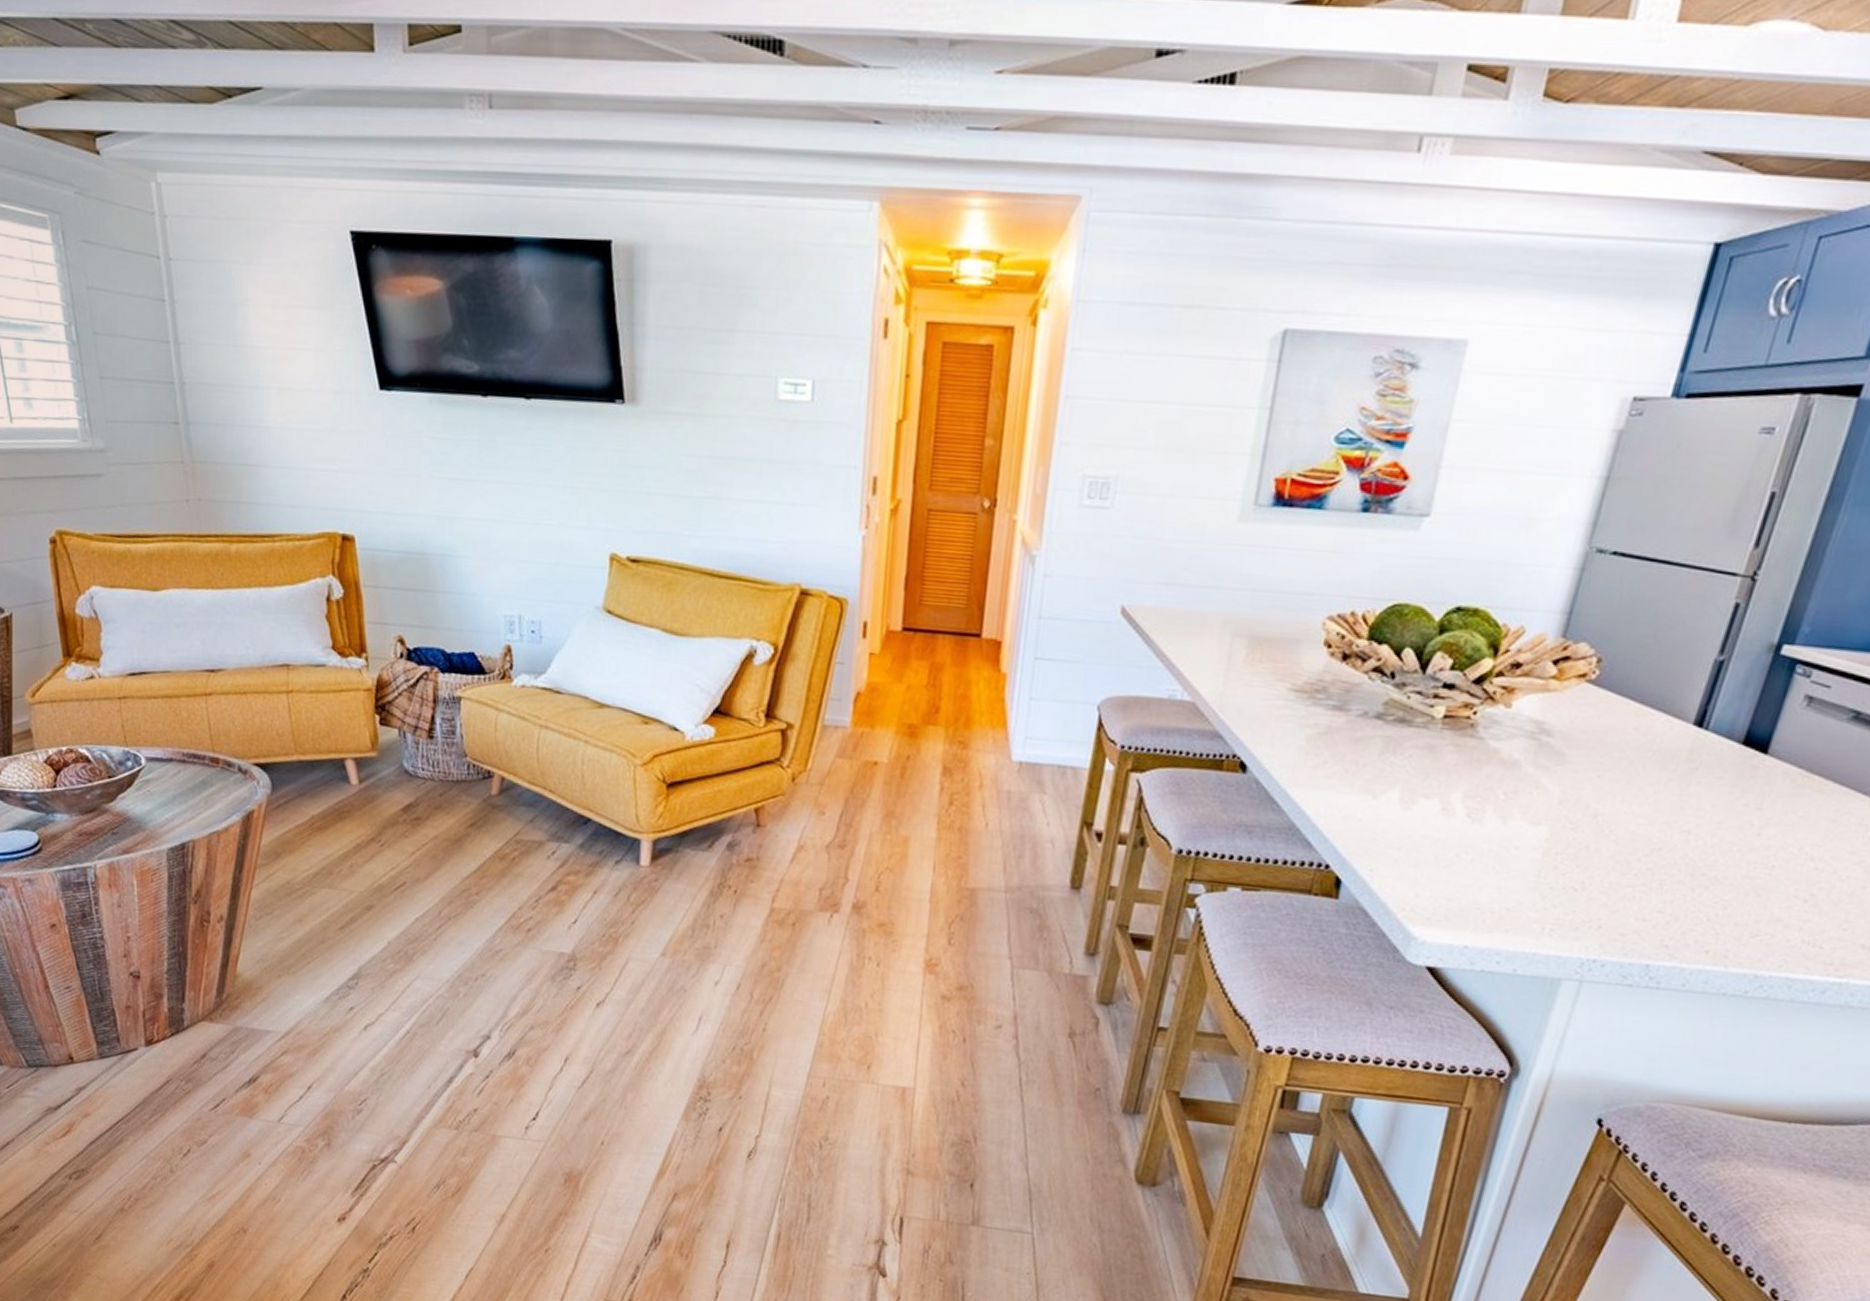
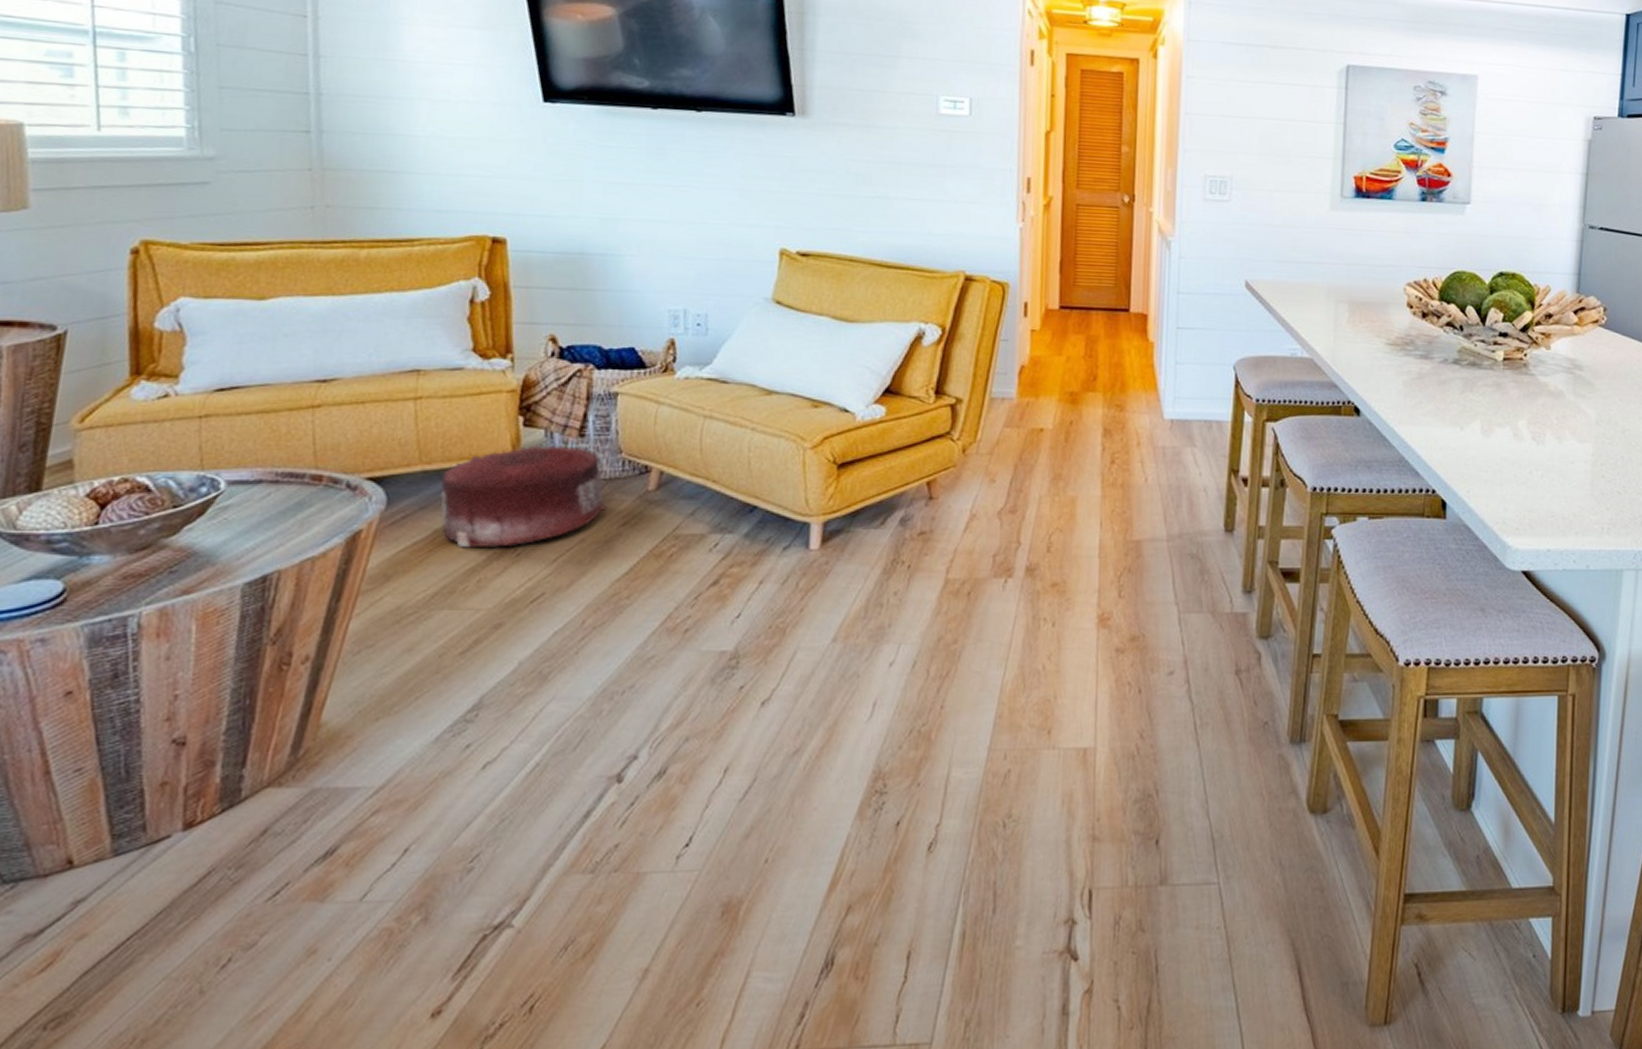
pouf: none [314,743,456,837] -> present [440,445,607,548]

